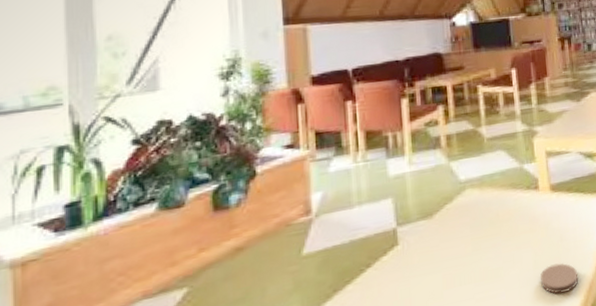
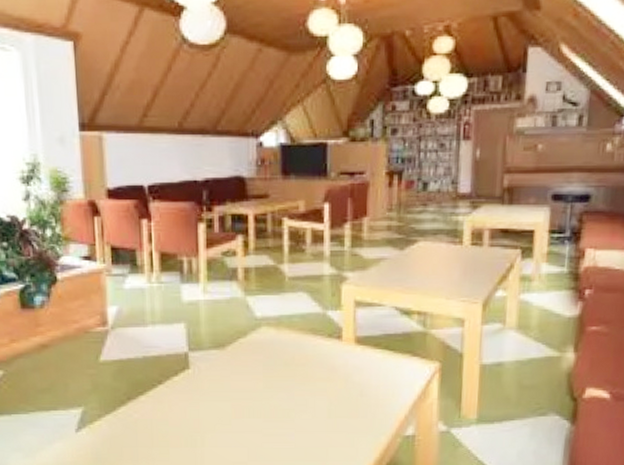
coaster: present [539,262,579,294] -> none [333,417,376,447]

